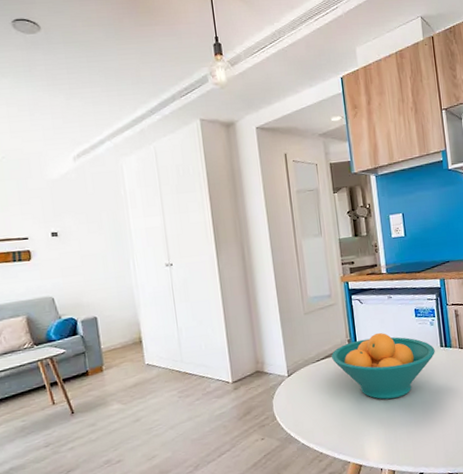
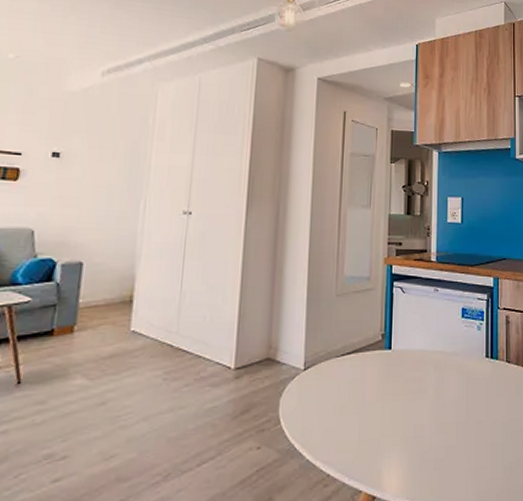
fruit bowl: present [331,332,435,400] -> none [360,330,479,415]

